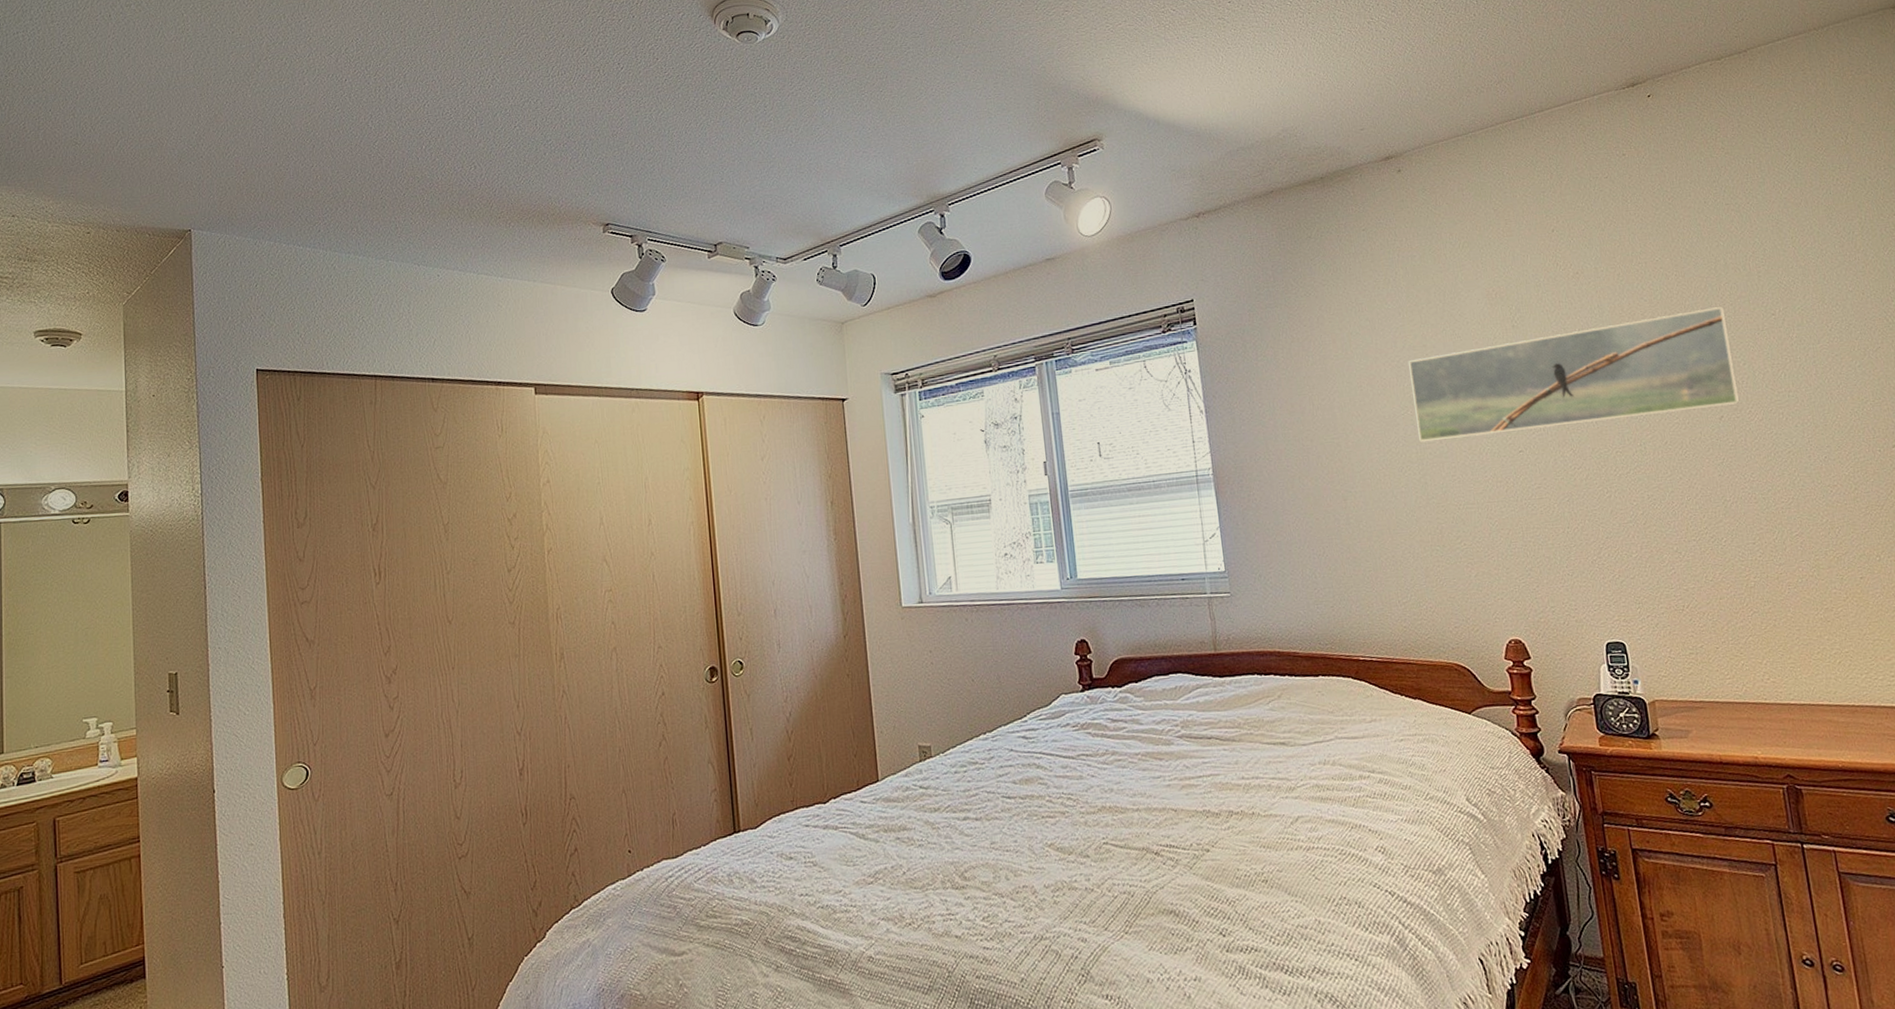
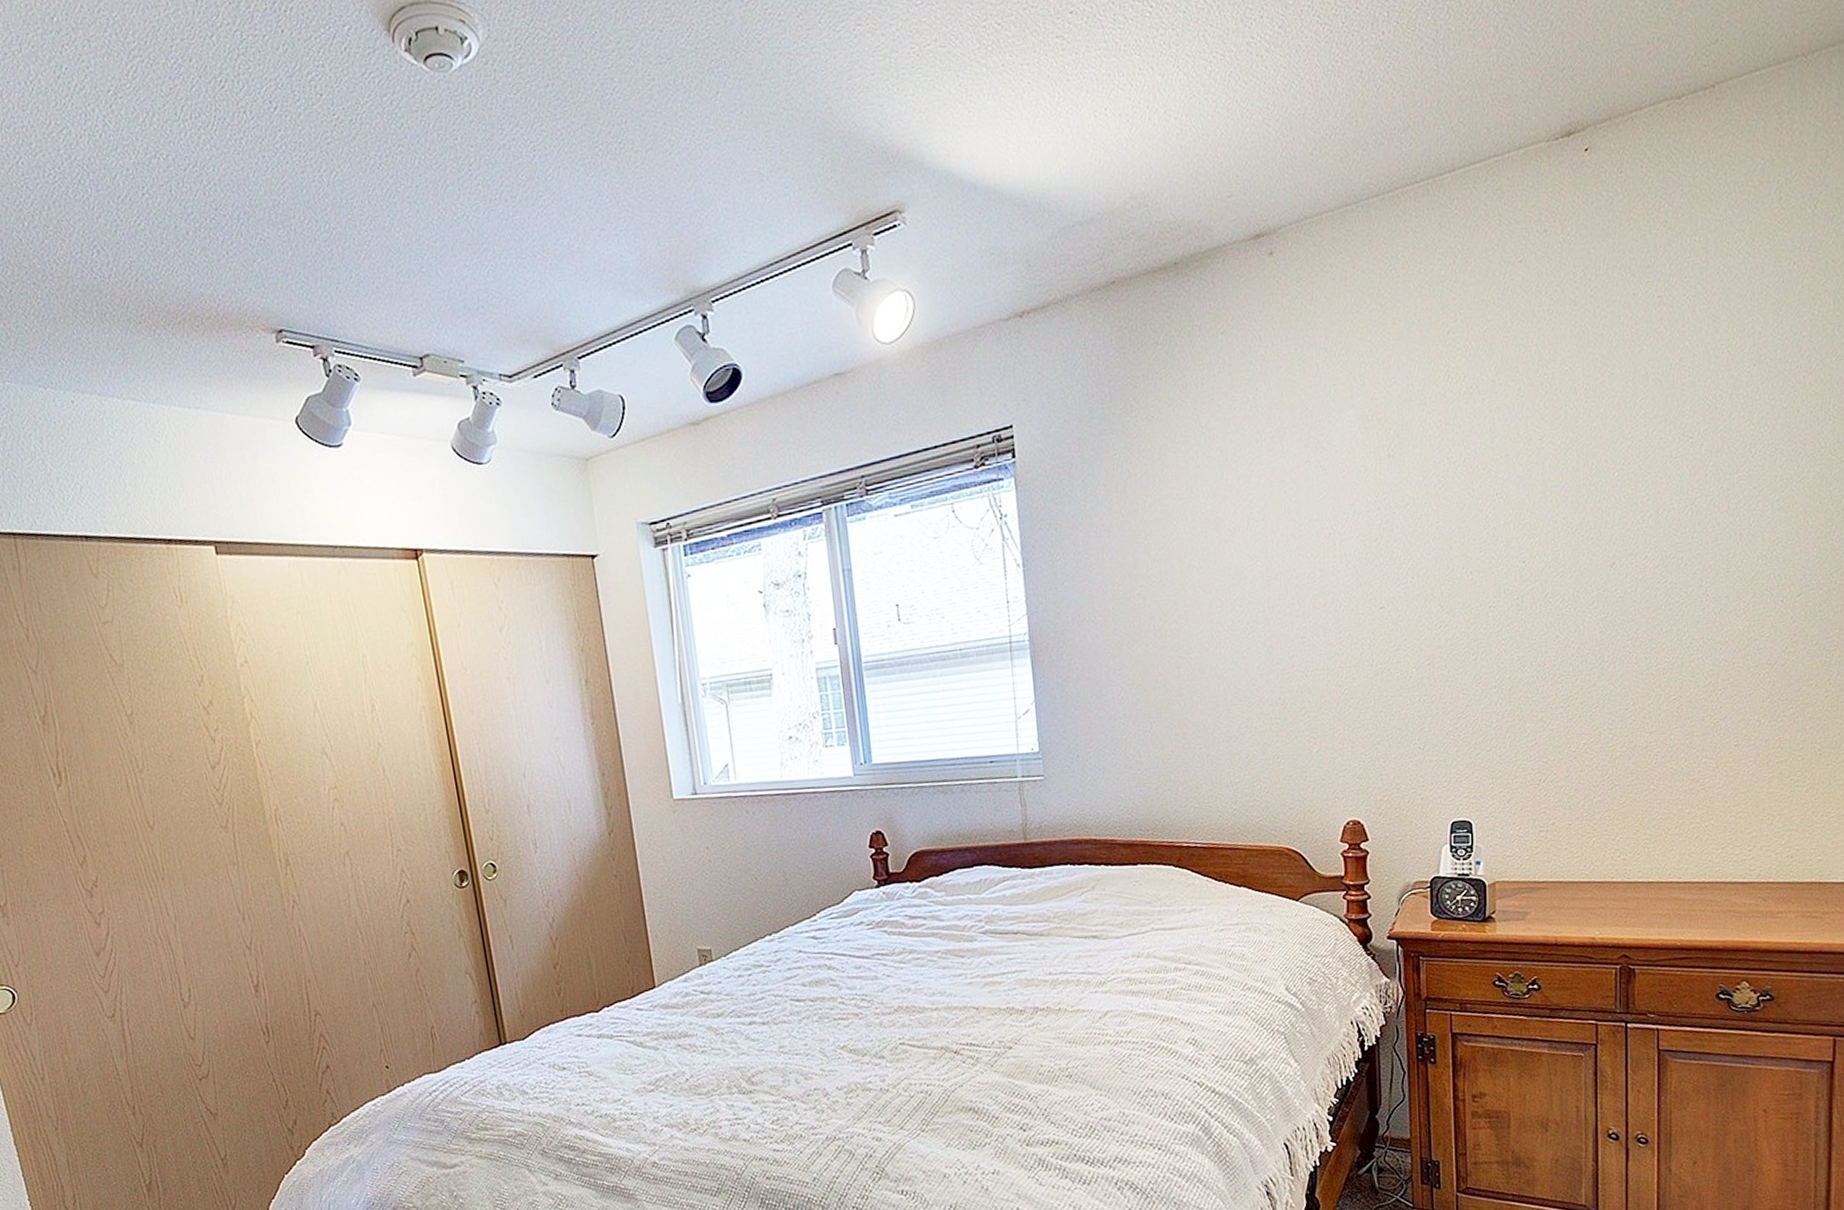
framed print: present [1407,306,1739,443] -> none [1262,428,1635,599]

